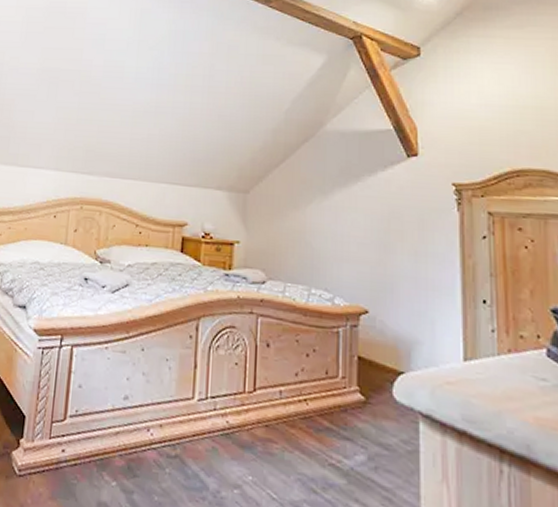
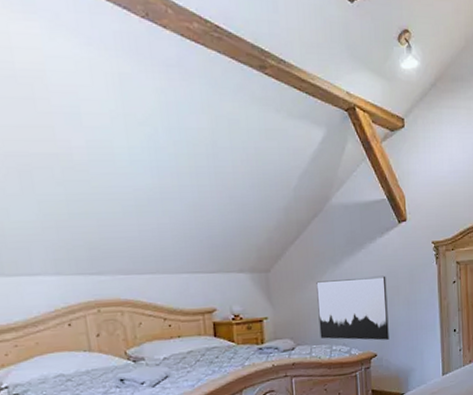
wall art: none [297,210,387,295] -> present [316,276,389,341]

